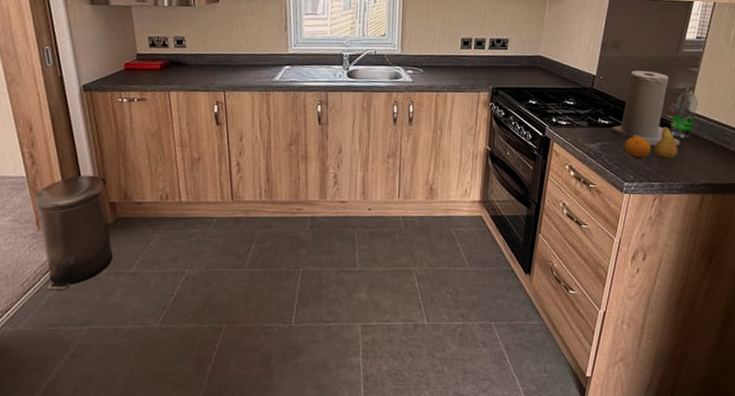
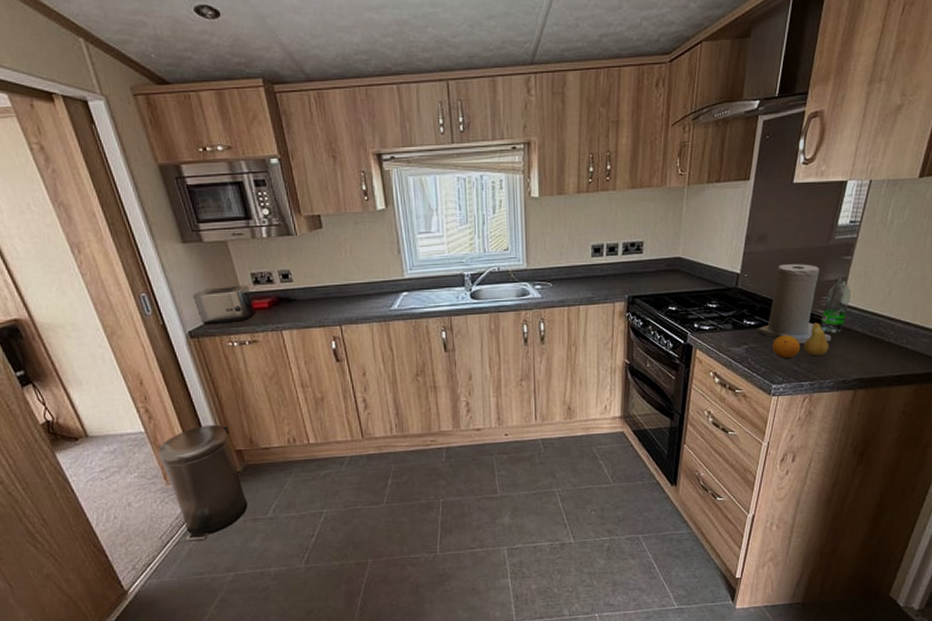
toaster: none [93,46,148,81] -> present [194,285,255,326]

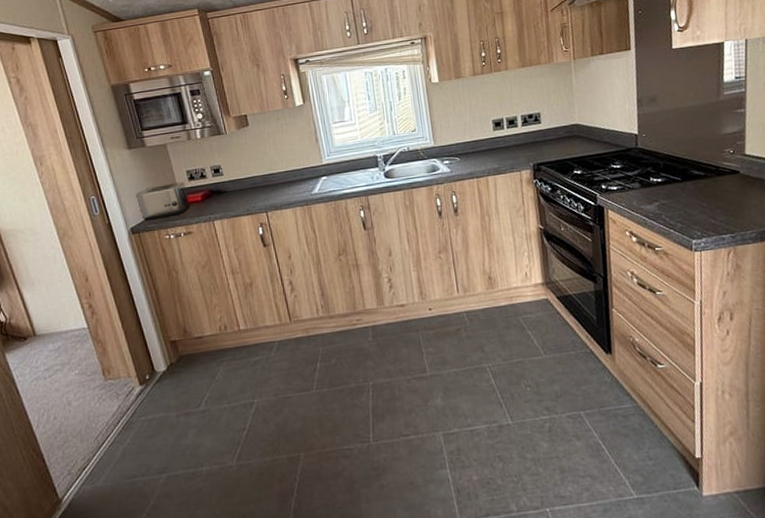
pedal bin: present [157,424,248,542] -> none [98,316,181,442]
paper towel: present [756,264,832,345] -> none [664,120,743,198]
fruit: present [773,335,801,359] -> none [683,189,714,213]
fruit: present [803,322,829,357] -> none [715,174,743,208]
bottle: present [821,277,851,333] -> none [727,128,753,184]

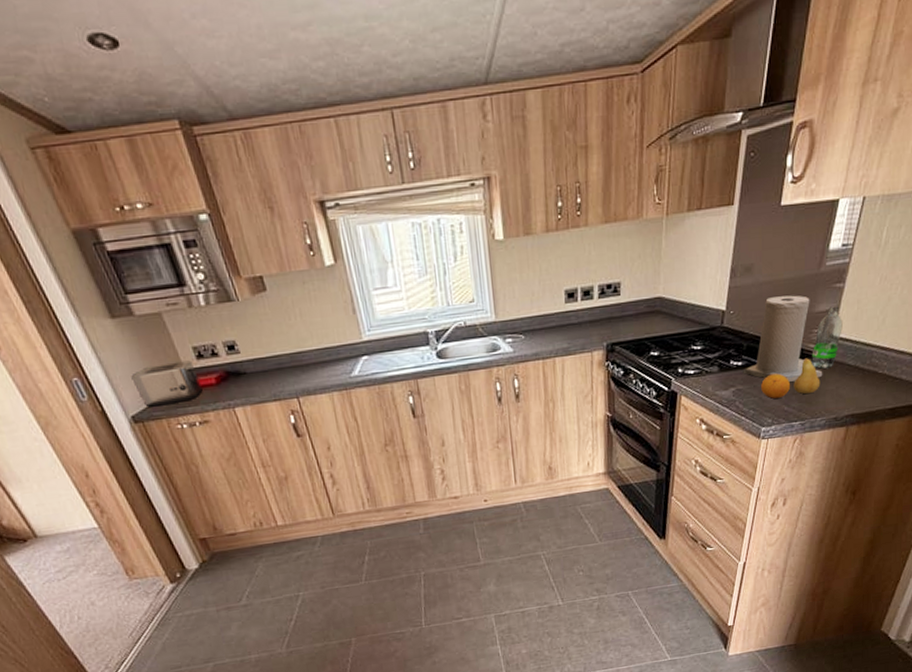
paper towel: none [664,120,743,198] -> present [744,295,823,383]
fruit: none [683,189,714,213] -> present [761,373,791,399]
fruit: none [715,174,743,208] -> present [794,358,820,395]
bottle: none [727,128,753,184] -> present [811,306,843,369]

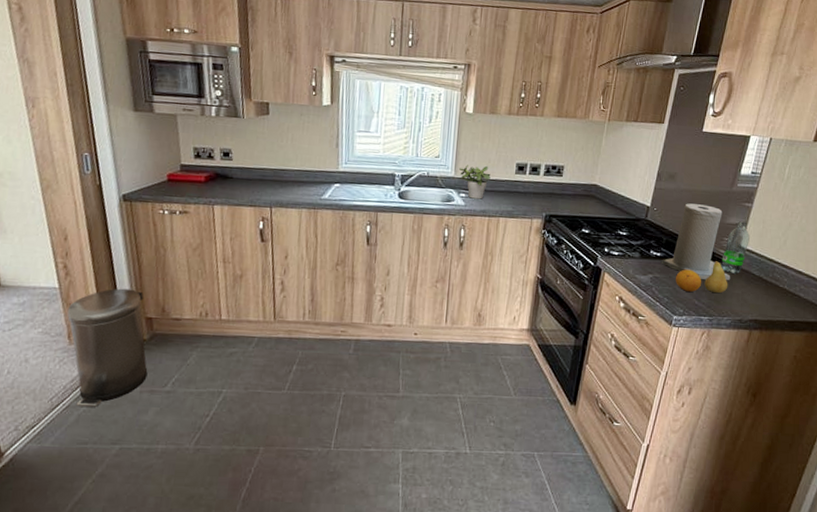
pedal bin: none [115,513,219,637] -> present [67,288,148,408]
toaster: present [132,360,203,409] -> none [135,156,192,192]
potted plant: none [500,301,538,343] -> present [459,165,491,199]

